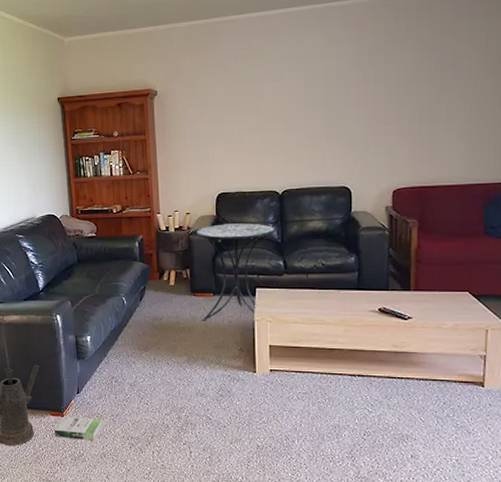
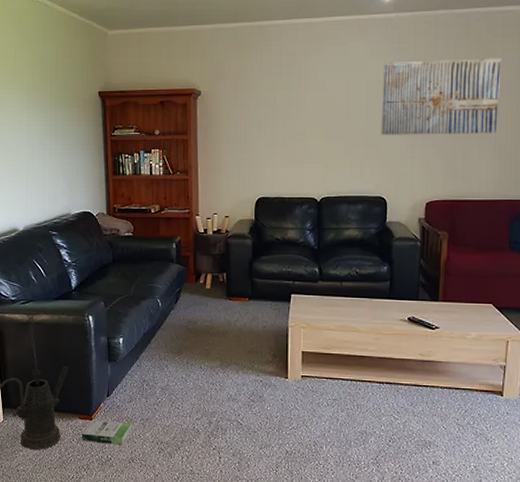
side table: present [197,223,275,321] -> none [235,228,312,326]
wall art: none [342,37,468,124] -> present [381,58,502,135]

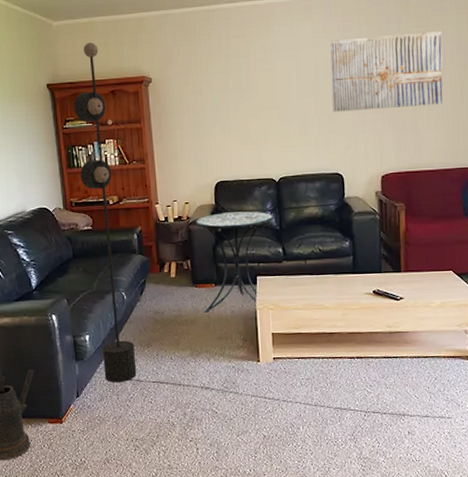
box: present [82,420,133,445] -> none [53,422,106,447]
floor lamp: none [123,53,480,453] -> present [73,42,452,419]
side table: none [235,228,312,326] -> present [196,211,273,313]

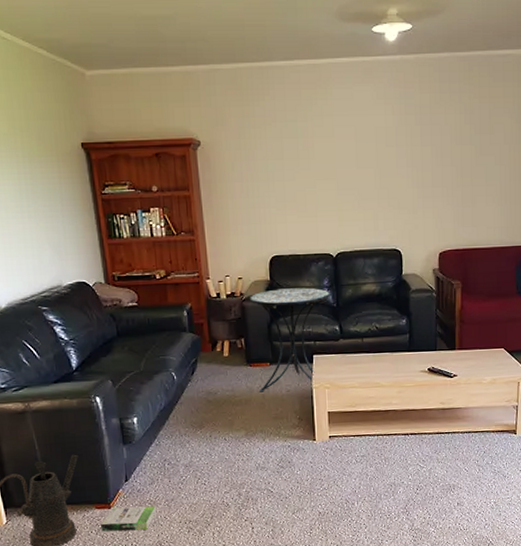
box: none [53,422,106,447] -> present [101,505,157,532]
floor lamp: present [73,42,452,419] -> none [112,97,498,490]
wall art: present [330,31,443,112] -> none [391,103,503,185]

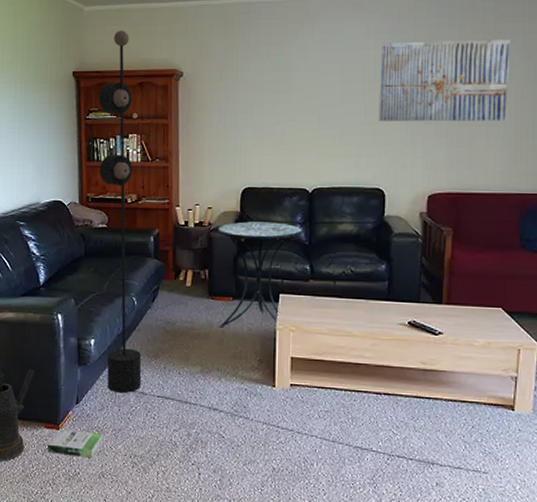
floor lamp: none [112,97,498,490] -> present [98,31,489,474]
wall art: none [391,103,503,185] -> present [378,39,511,122]

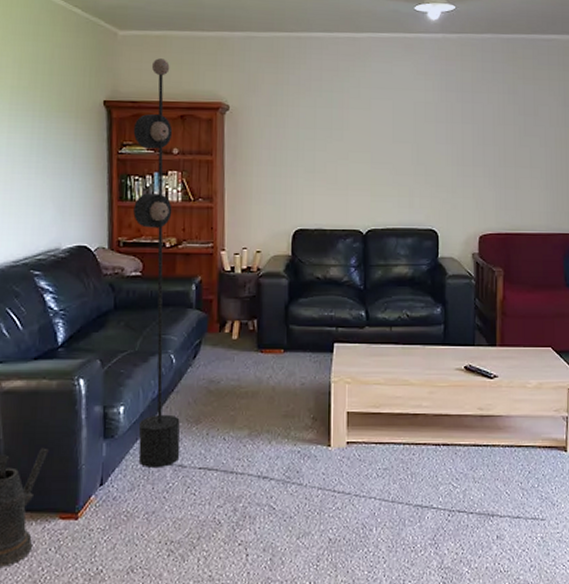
box: present [47,429,104,458] -> none [62,518,134,551]
side table: present [218,221,303,328] -> none [268,266,357,384]
wall art: present [378,39,511,122] -> none [430,84,549,164]

